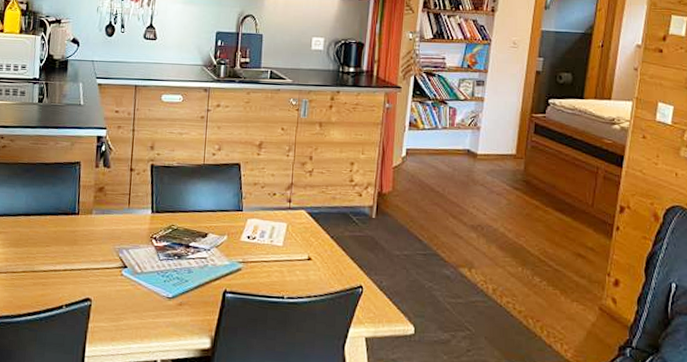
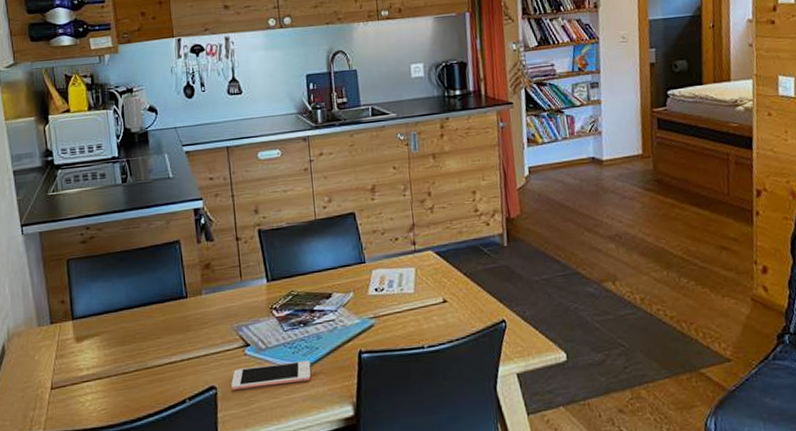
cell phone: none [105,286,179,309] -> present [231,360,311,390]

